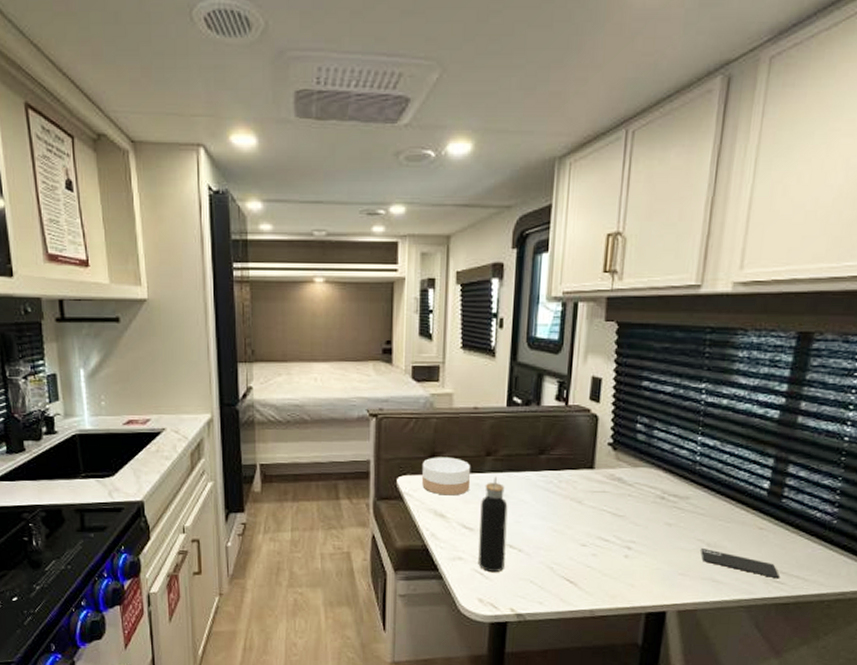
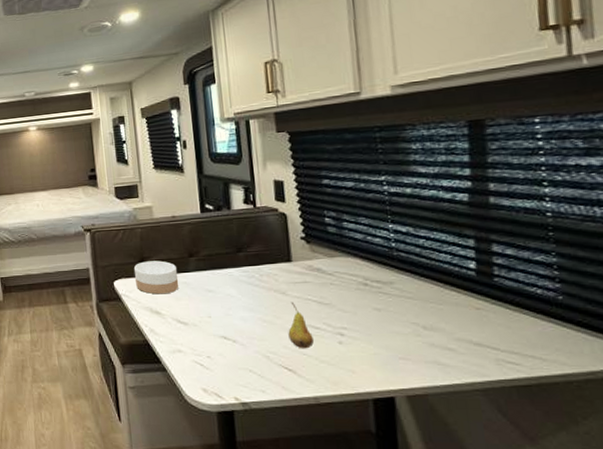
water bottle: present [478,476,508,572] -> none [191,274,222,362]
fruit: none [576,511,601,561] -> present [288,301,314,349]
smartphone: present [701,547,781,579] -> none [417,330,514,360]

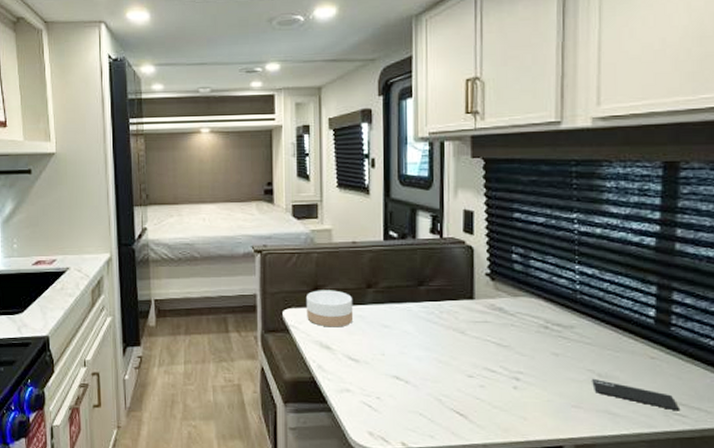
fruit: present [288,301,314,349] -> none [463,342,488,393]
smartphone: none [417,330,514,360] -> present [592,378,681,411]

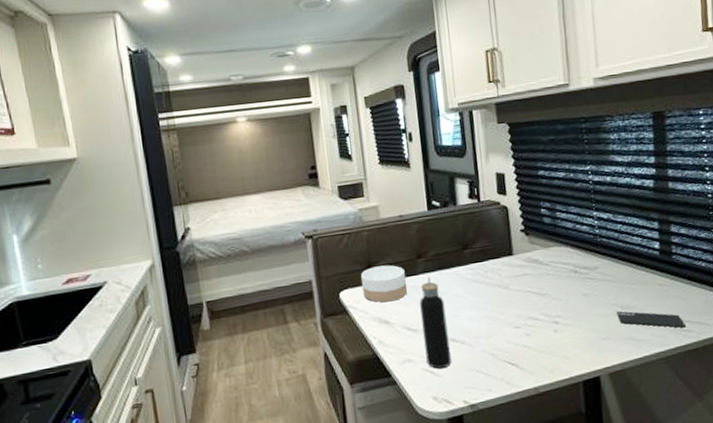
water bottle: none [365,308,392,404] -> present [419,276,451,369]

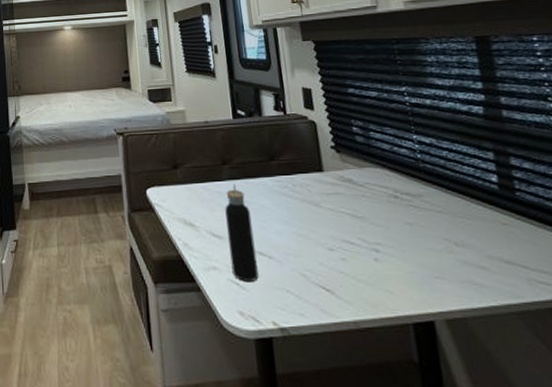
bowl: present [360,265,408,303] -> none [167,168,213,205]
smartphone: present [617,310,687,328] -> none [450,247,544,279]

